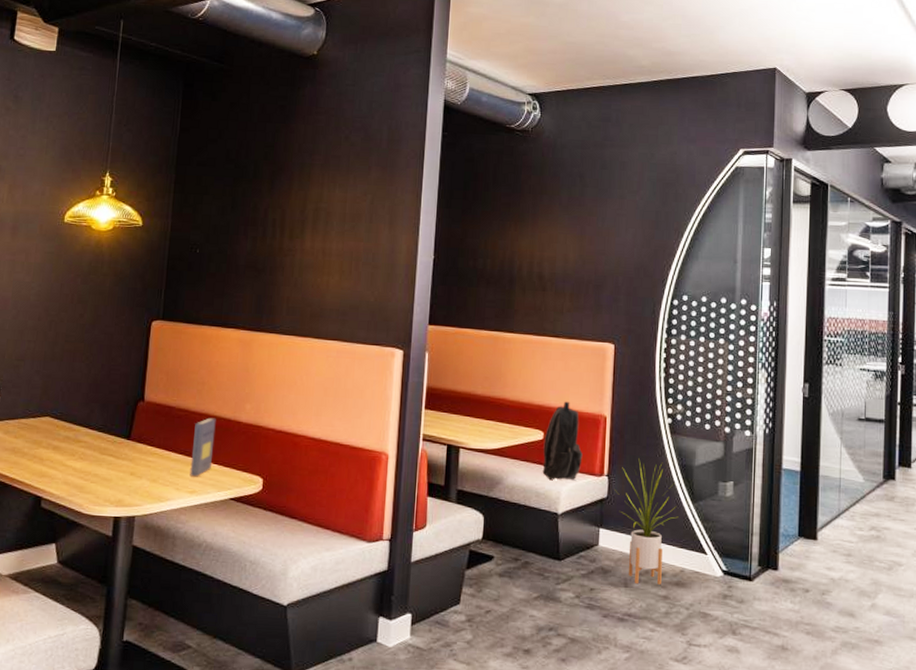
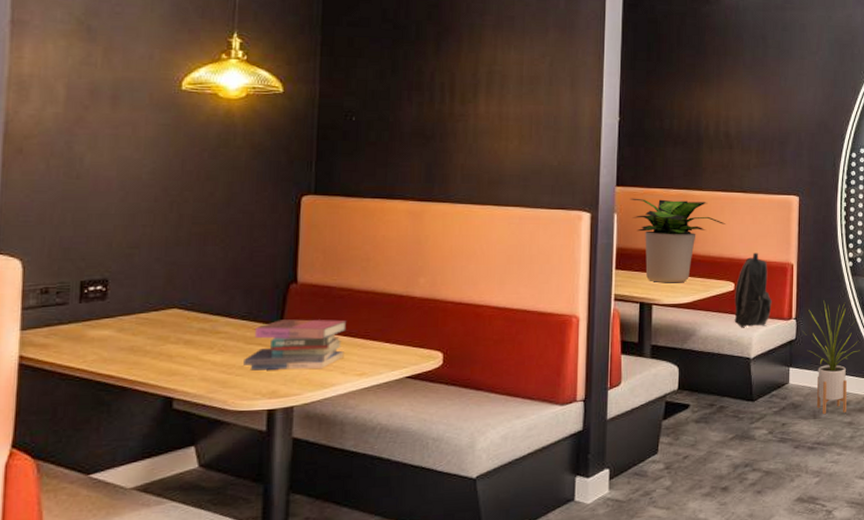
books: none [97,434,183,484] -> present [243,319,347,371]
book: present [189,417,216,477] -> none [357,295,386,359]
potted plant: none [441,337,536,428] -> present [629,198,725,283]

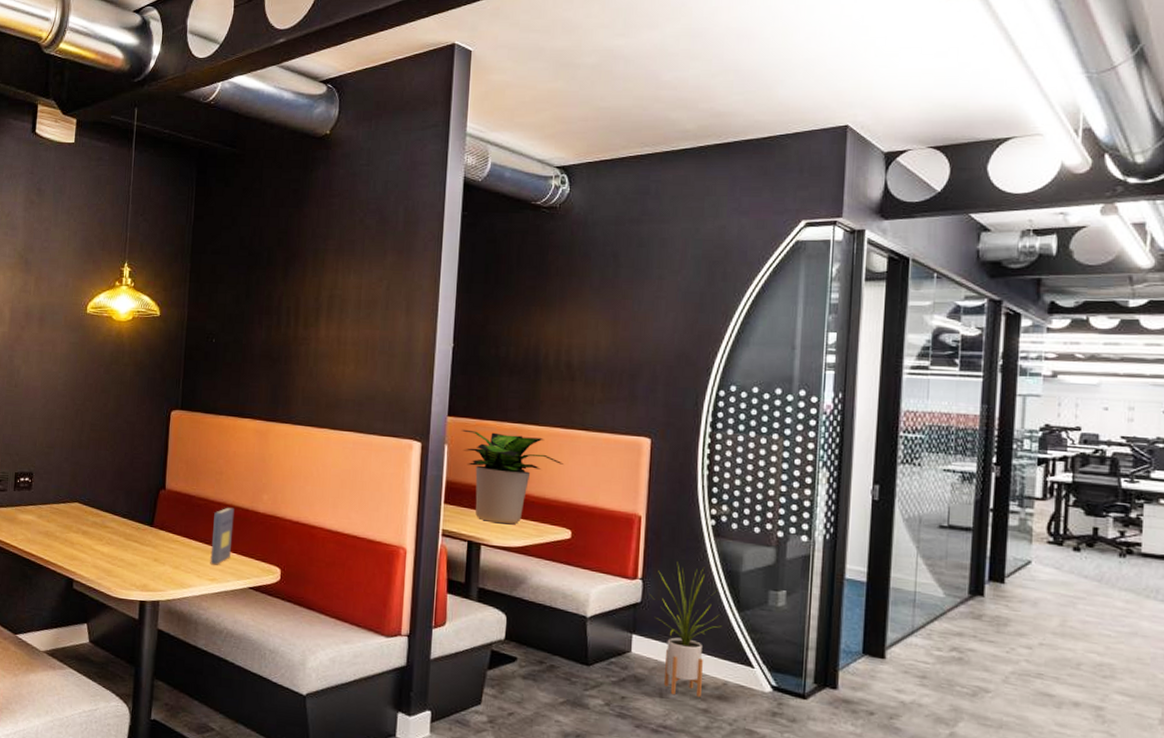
books: present [243,319,347,371] -> none [123,521,203,570]
book: none [357,295,386,359] -> present [210,507,235,565]
backpack: present [734,252,772,327] -> none [569,499,614,583]

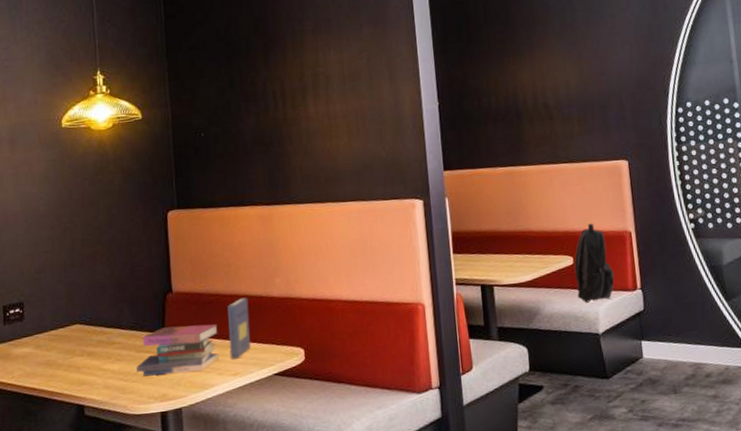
books: none [123,521,203,570] -> present [136,324,219,376]
potted plant: present [461,429,563,525] -> none [458,176,556,263]
backpack: none [569,499,614,583] -> present [574,223,614,302]
house plant: present [650,562,722,697] -> none [650,267,716,389]

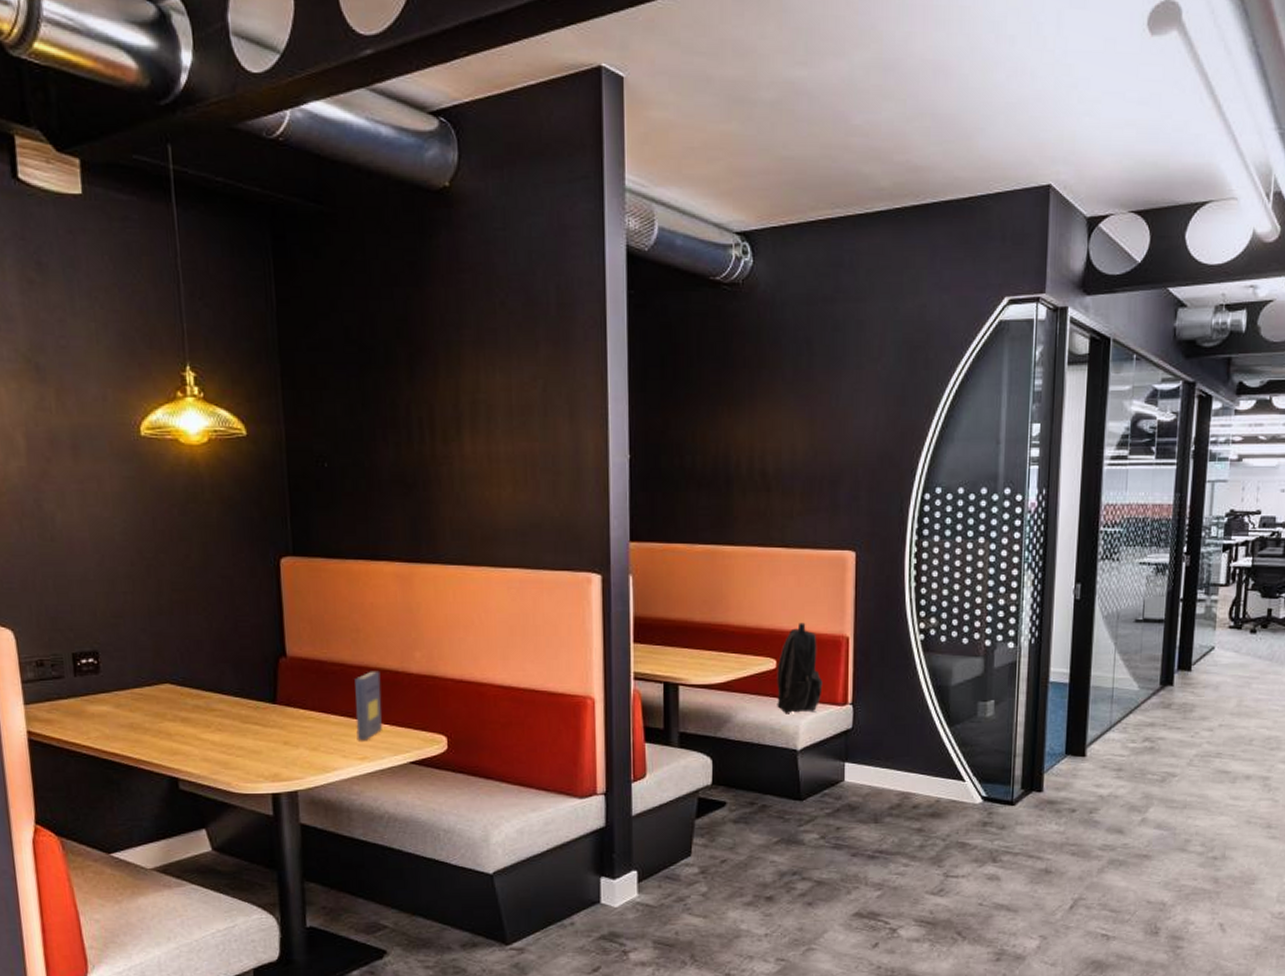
books: present [136,324,219,376] -> none [242,697,343,752]

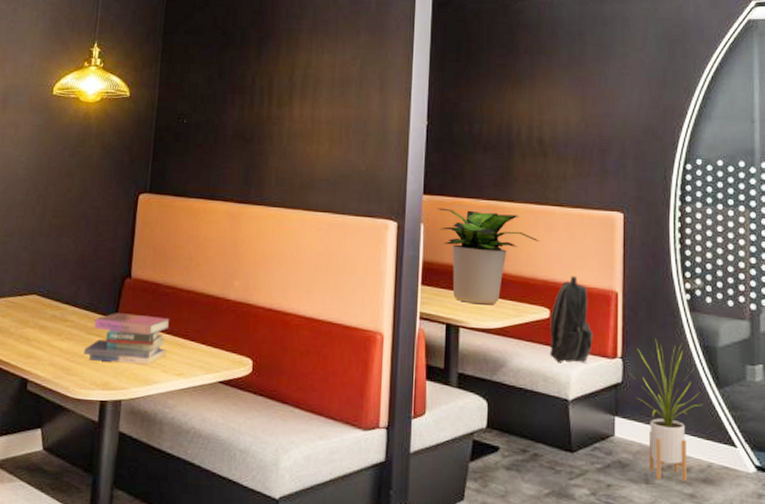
books: none [242,697,343,752] -> present [84,313,170,366]
book: present [355,671,382,741] -> none [177,295,204,359]
potted plant: none [646,555,764,660] -> present [437,207,539,305]
house plant: none [861,682,933,819] -> present [630,338,703,481]

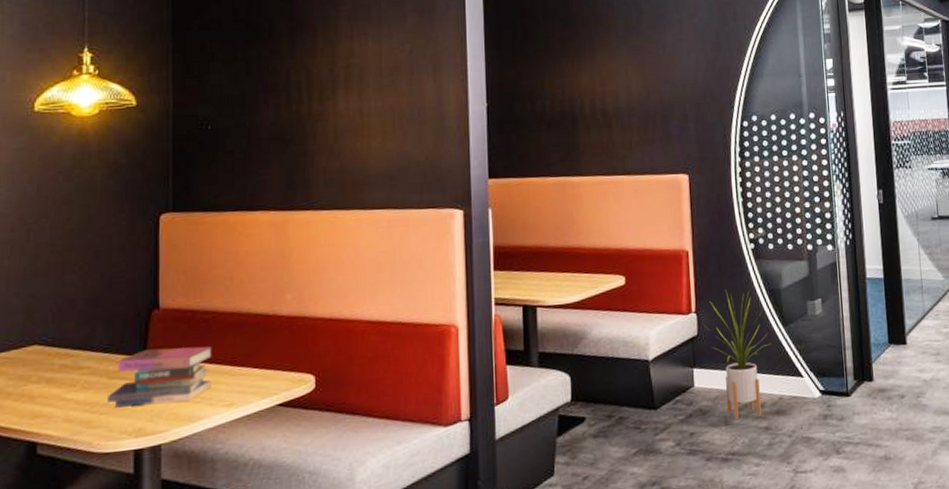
potted plant: present [437,207,539,305] -> none [504,188,610,282]
backpack: present [550,276,593,364] -> none [626,240,668,326]

